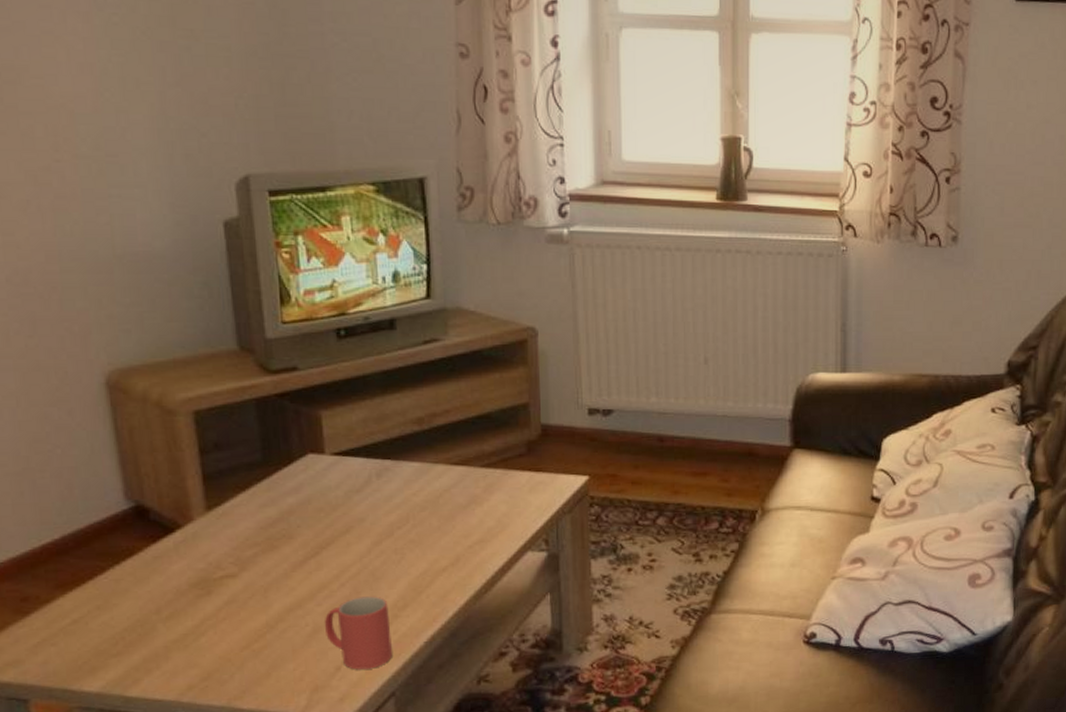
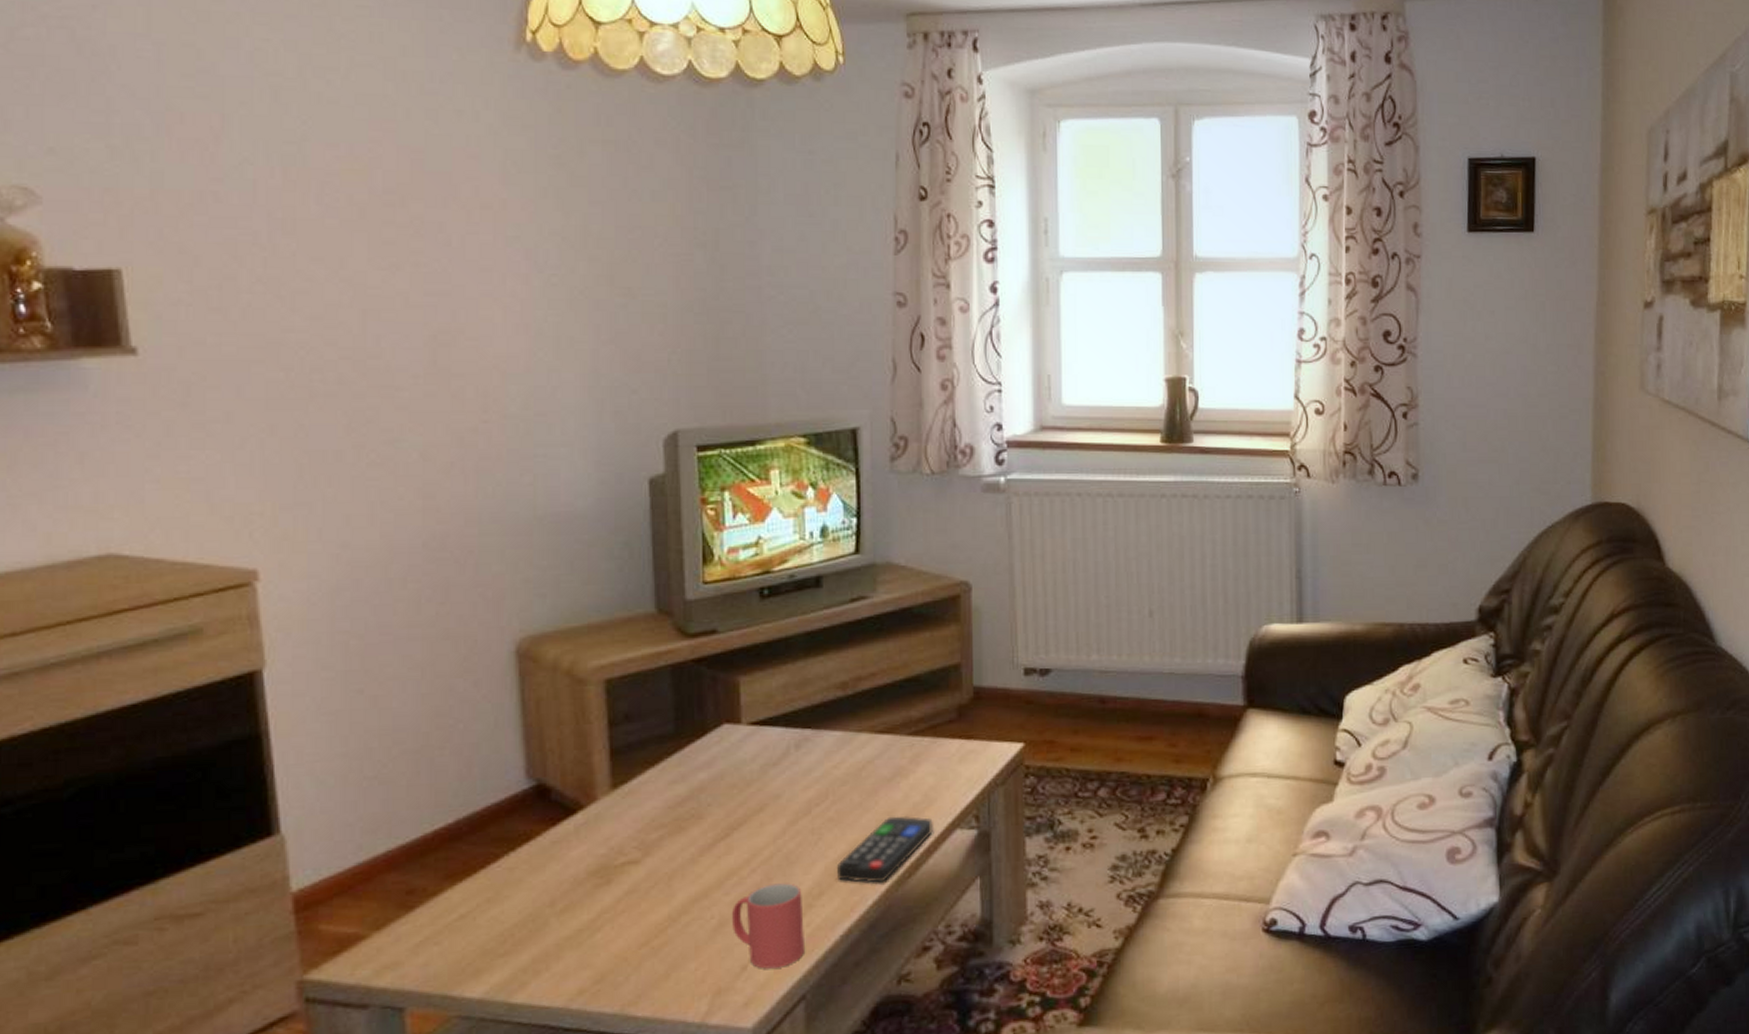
remote control: none [420,539,506,597] -> present [837,816,933,883]

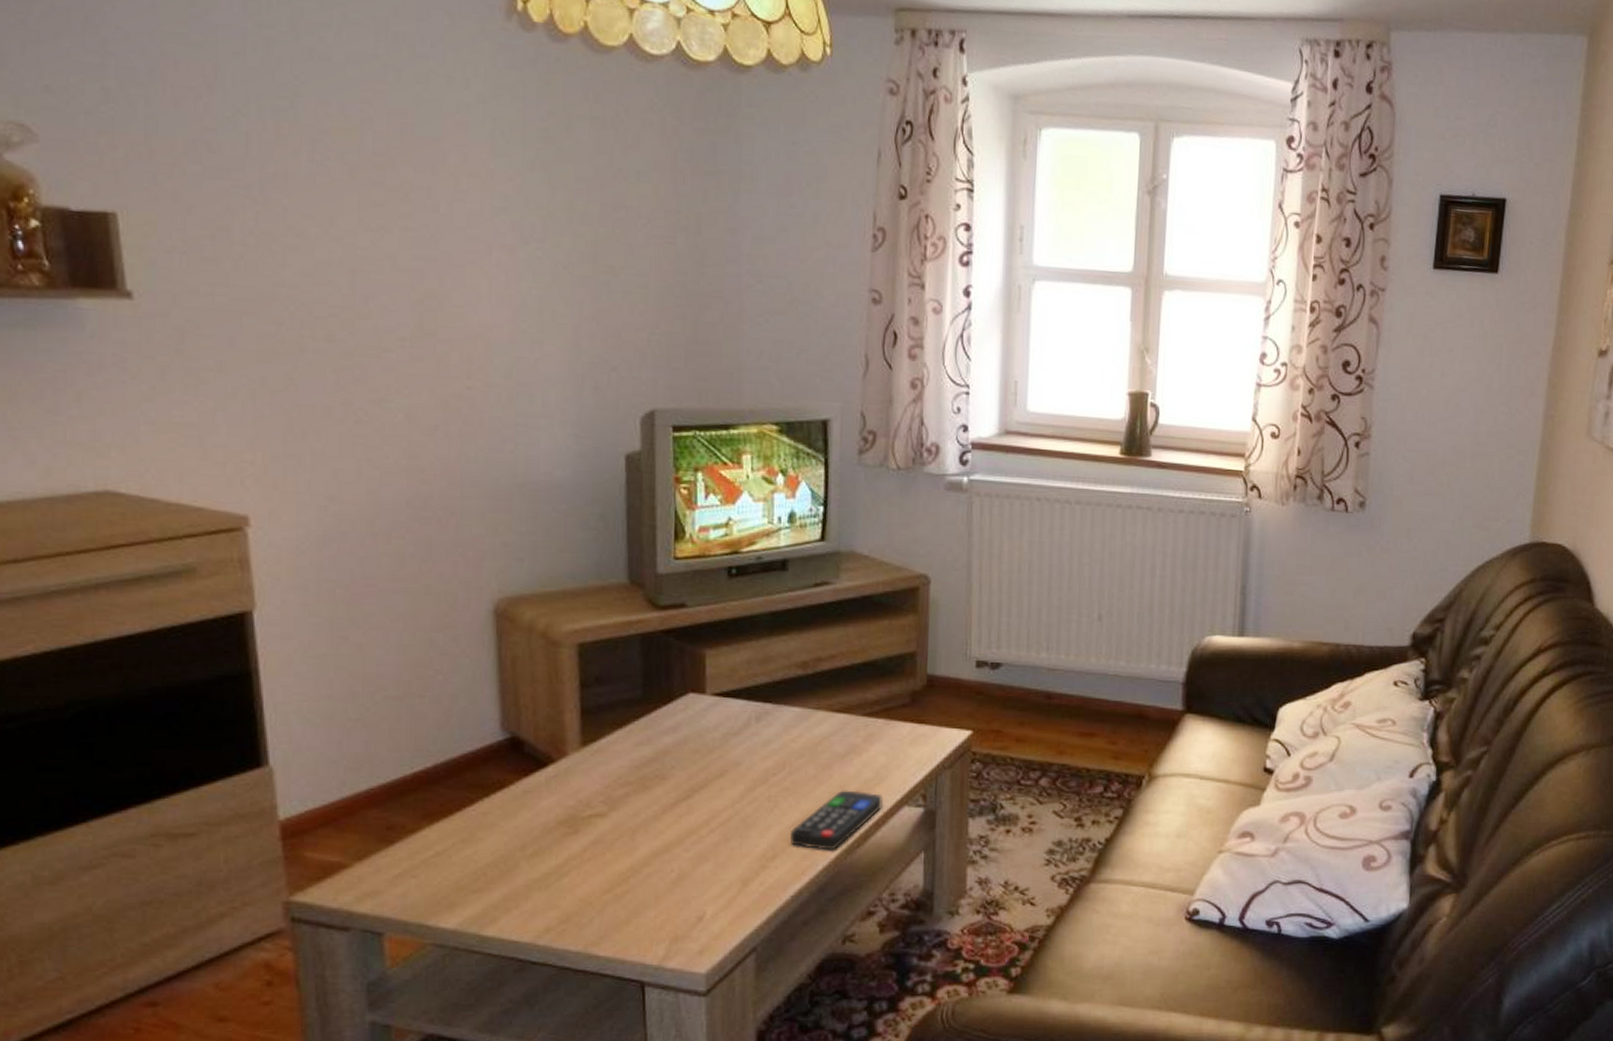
mug: present [731,883,804,969] -> none [689,844,758,921]

